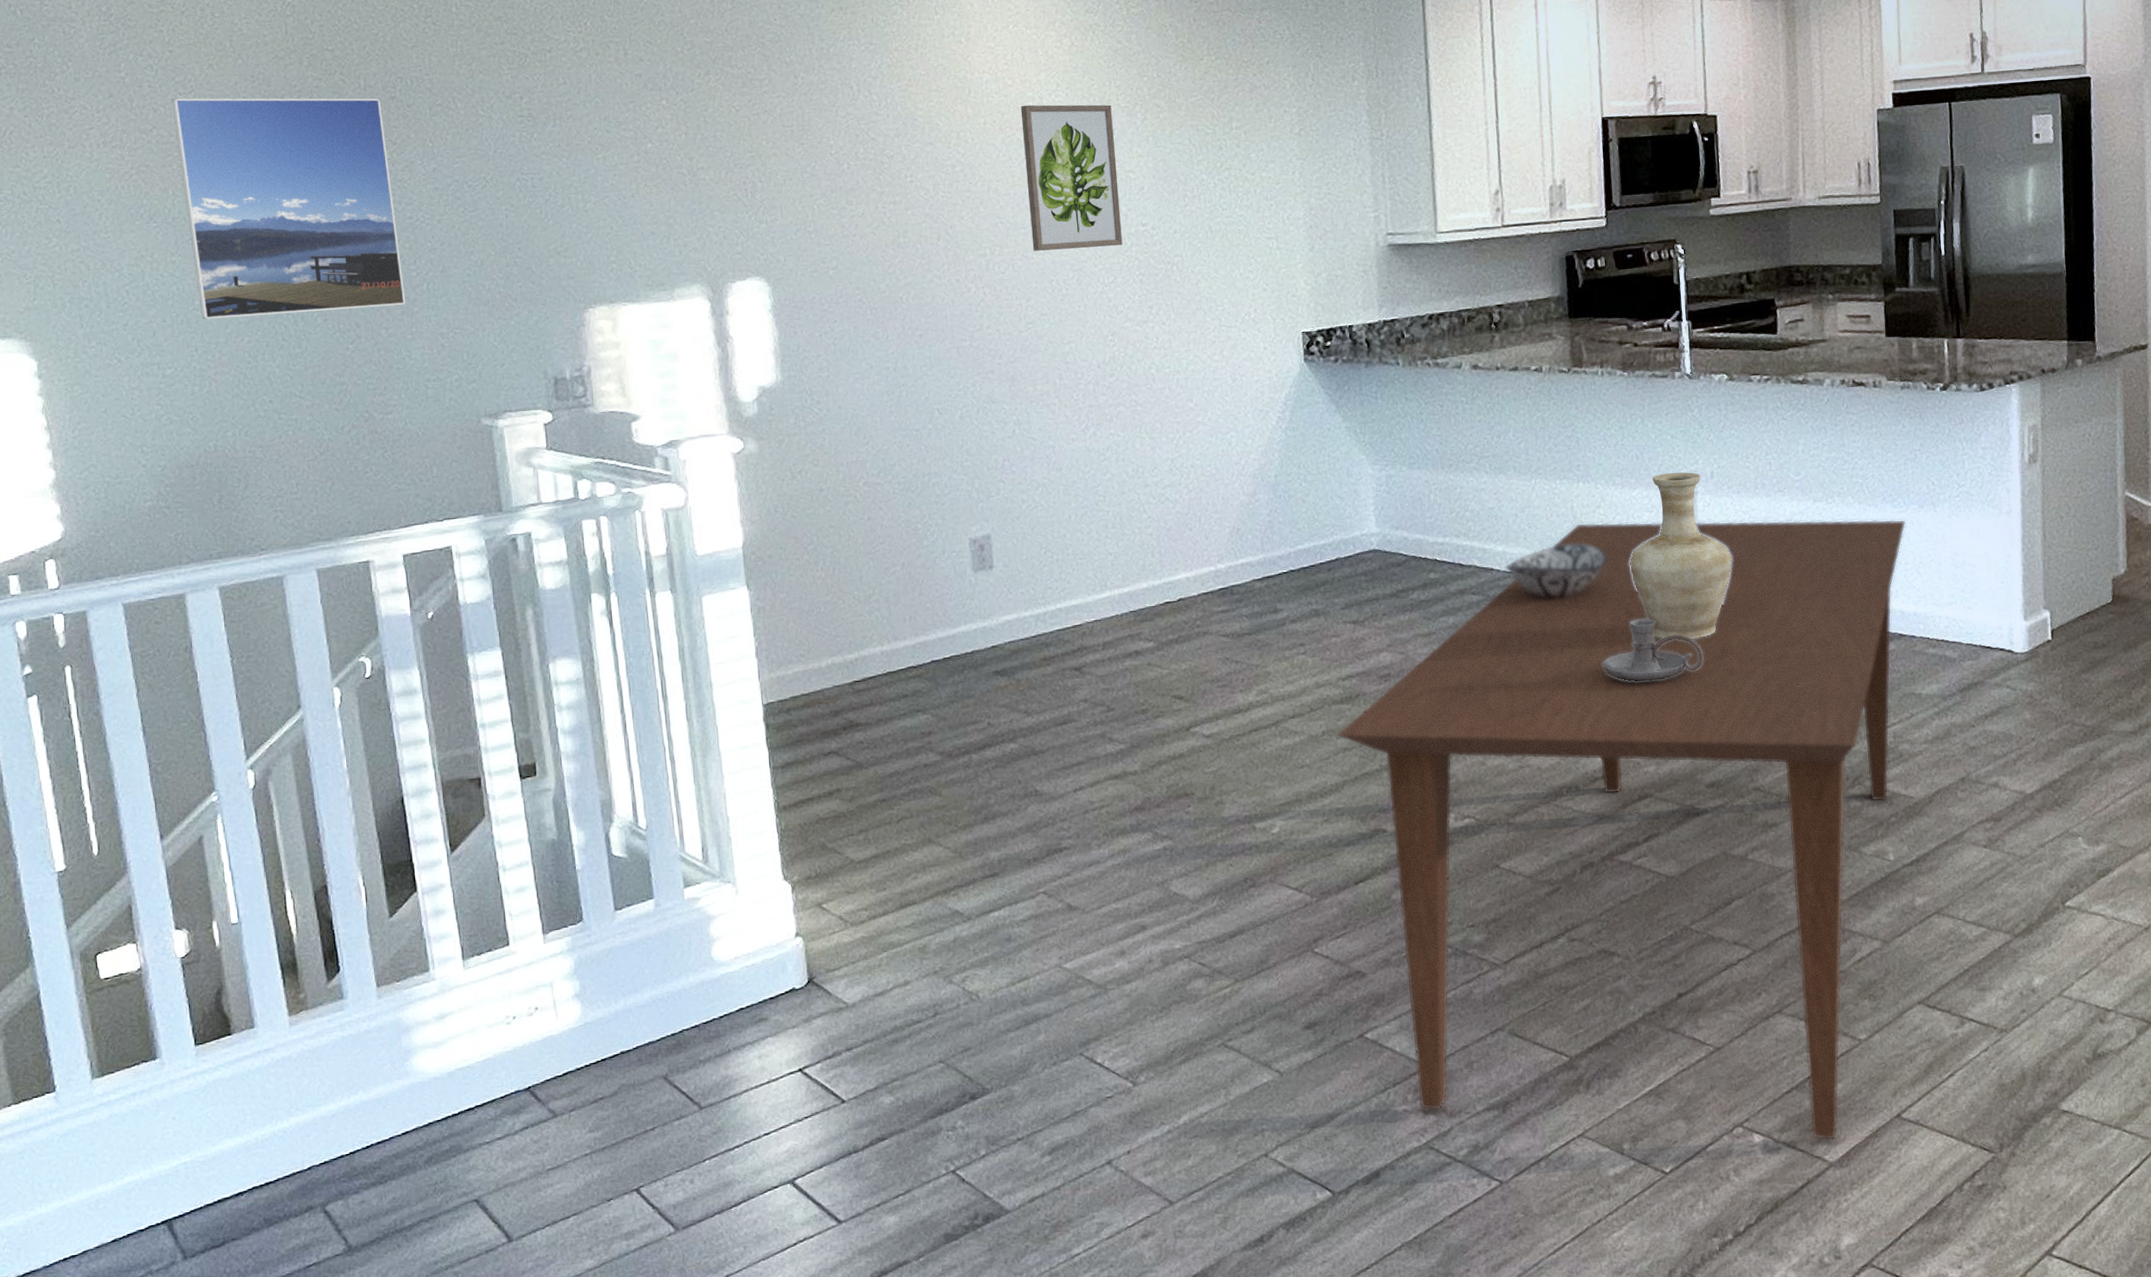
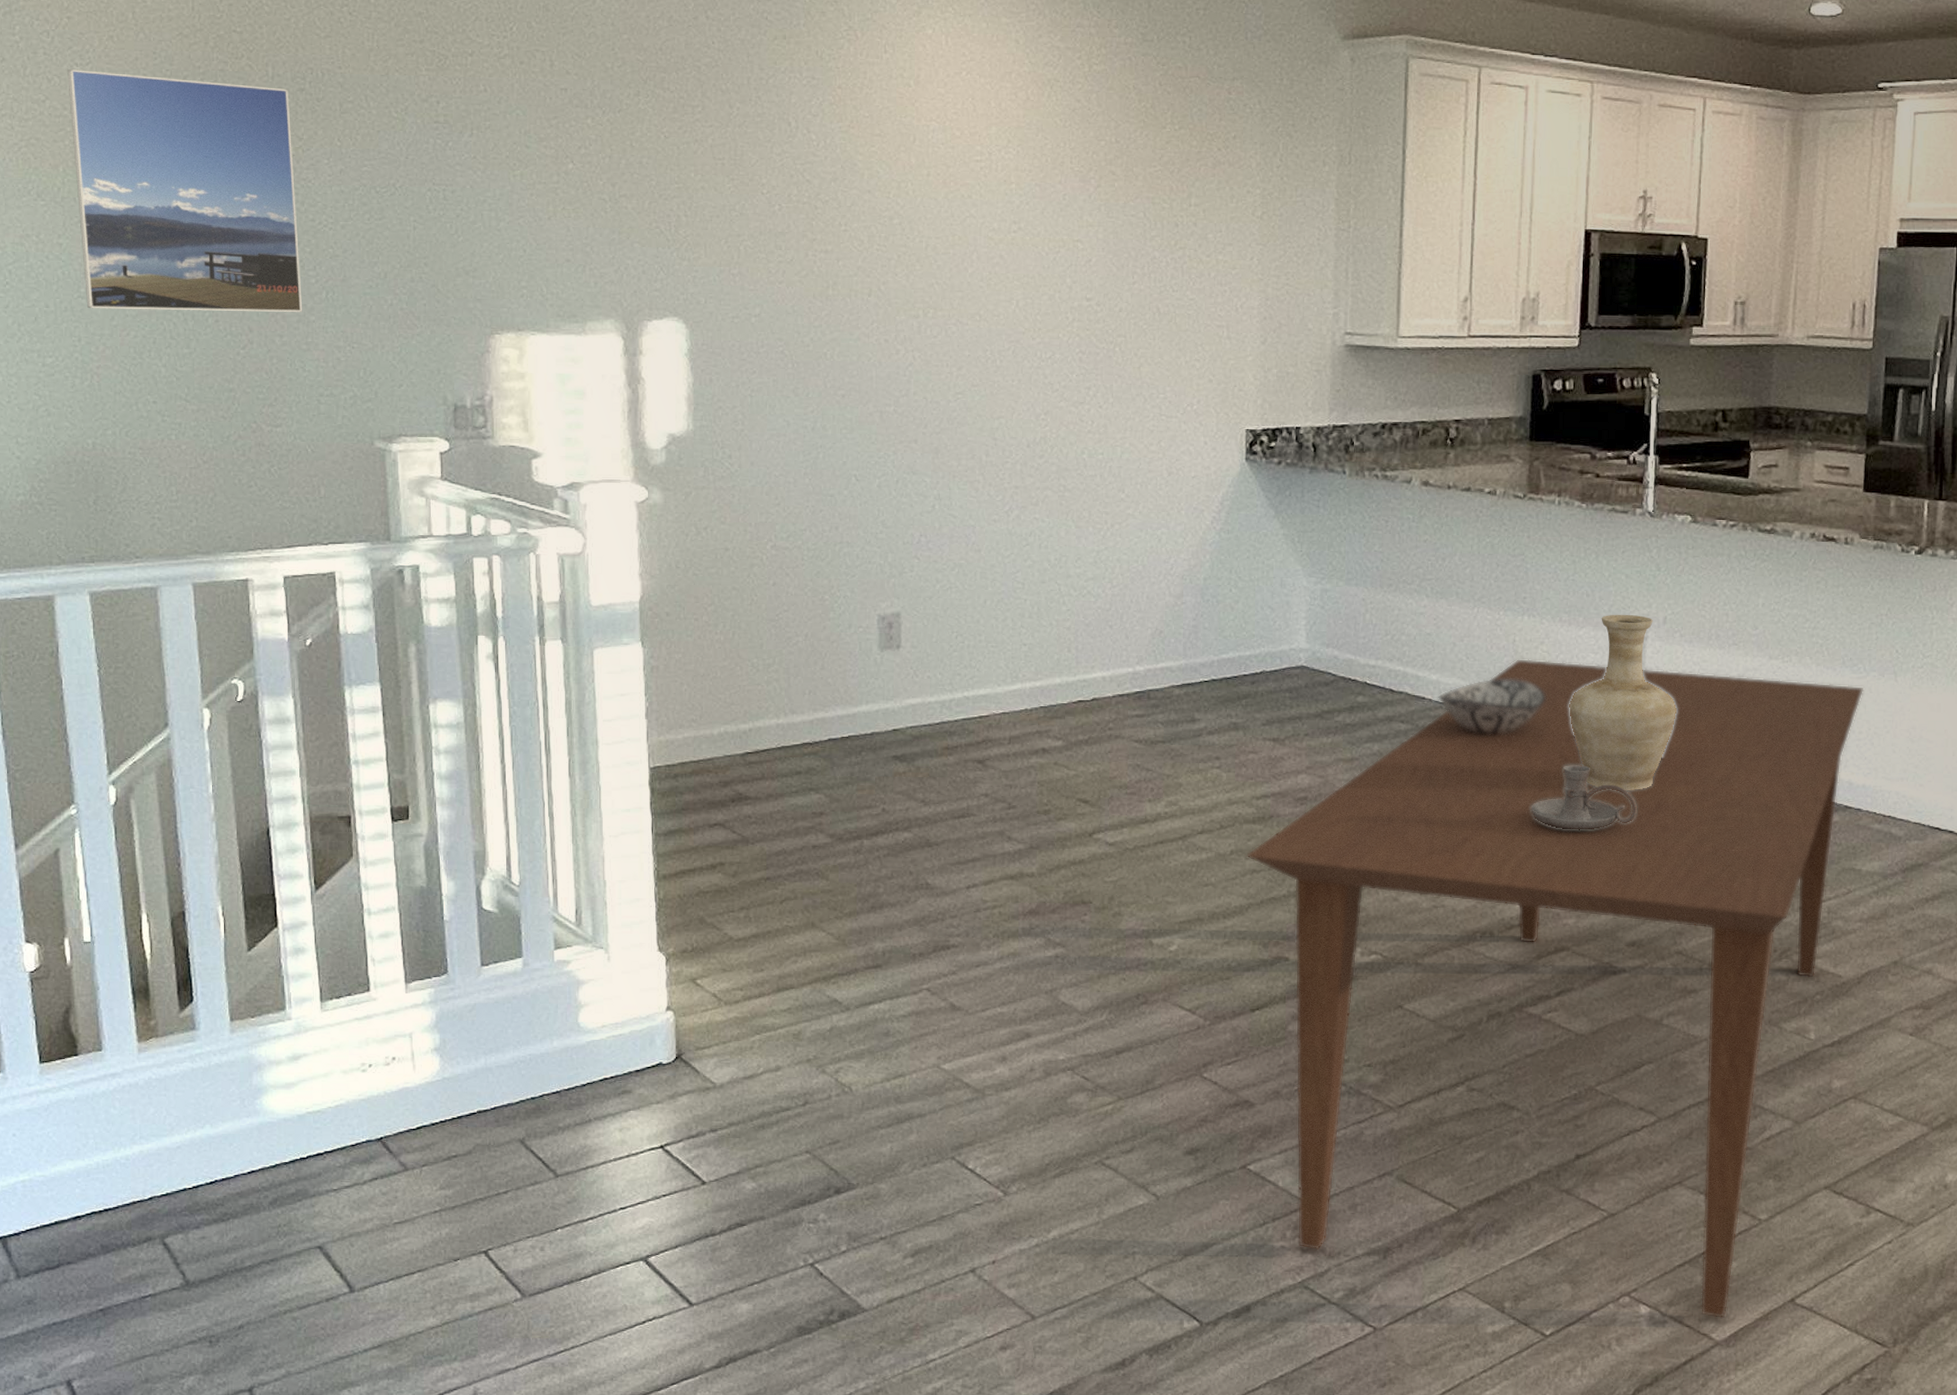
wall art: present [1020,104,1123,251] -> none [967,159,1065,319]

